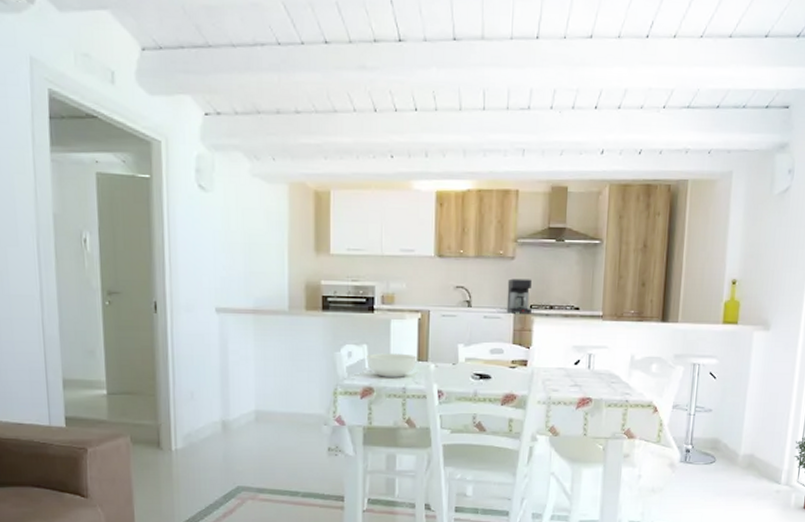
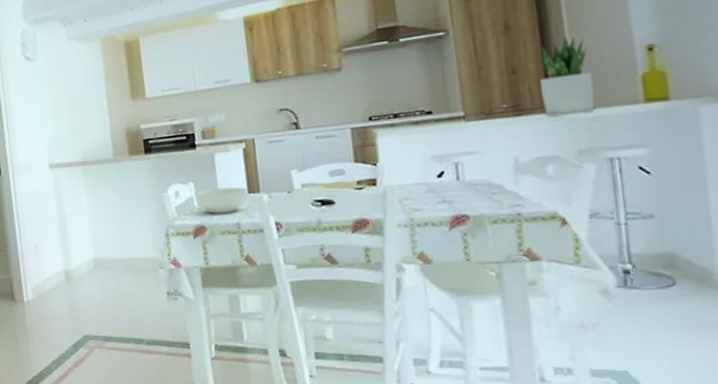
coffee maker: present [506,278,532,314] -> none [337,88,372,130]
planter: none [658,263,695,327] -> present [540,37,595,117]

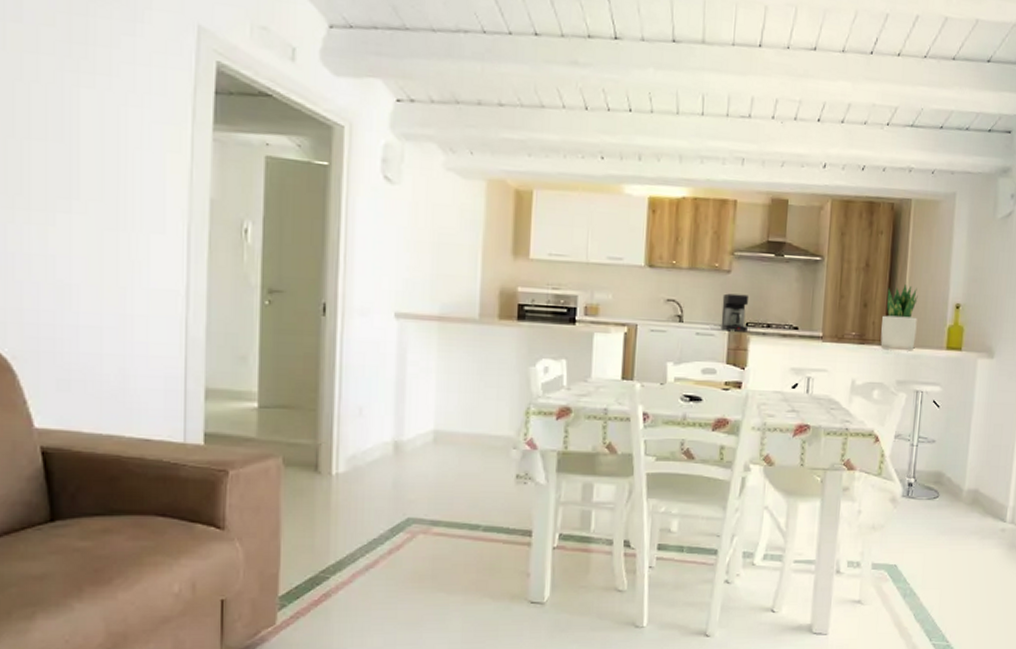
bowl: present [194,187,248,214] -> none [565,369,621,397]
coffee maker: none [337,88,372,130] -> present [720,293,748,332]

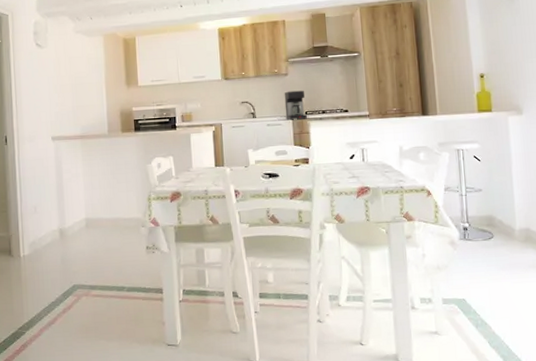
planter: present [880,284,918,351] -> none [417,64,450,119]

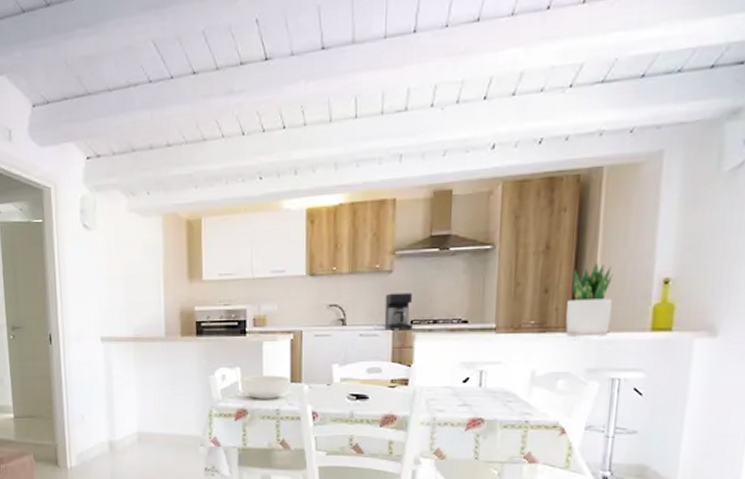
bowl: none [173,161,215,183] -> present [240,375,290,399]
planter: none [417,64,450,119] -> present [565,263,613,337]

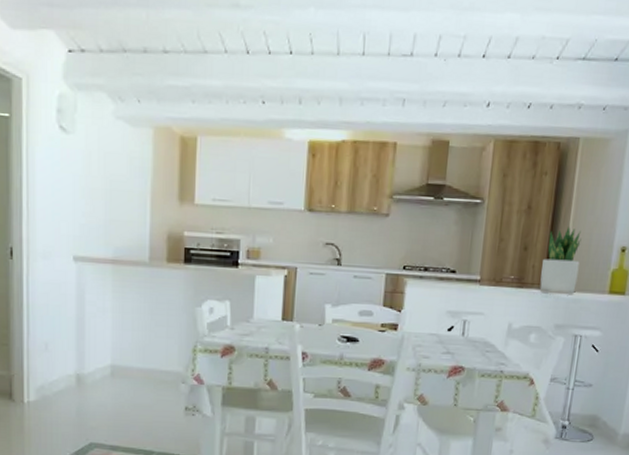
bowl: present [240,375,290,399] -> none [228,310,281,337]
coffee maker: present [384,292,412,331] -> none [378,237,406,275]

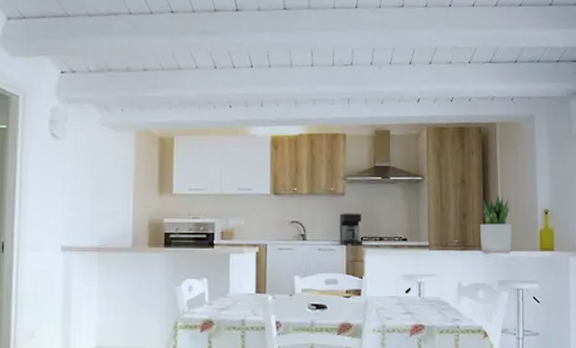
coffee maker: none [378,237,406,275] -> present [339,213,362,246]

